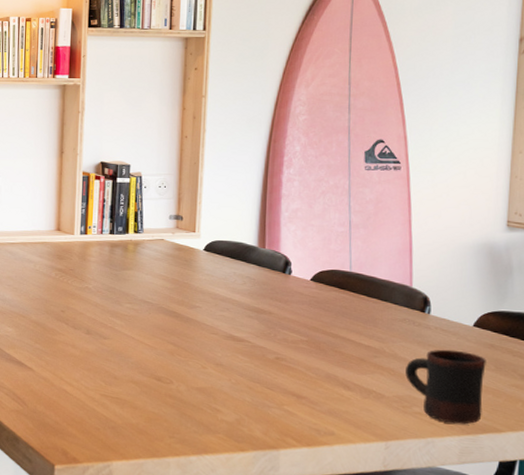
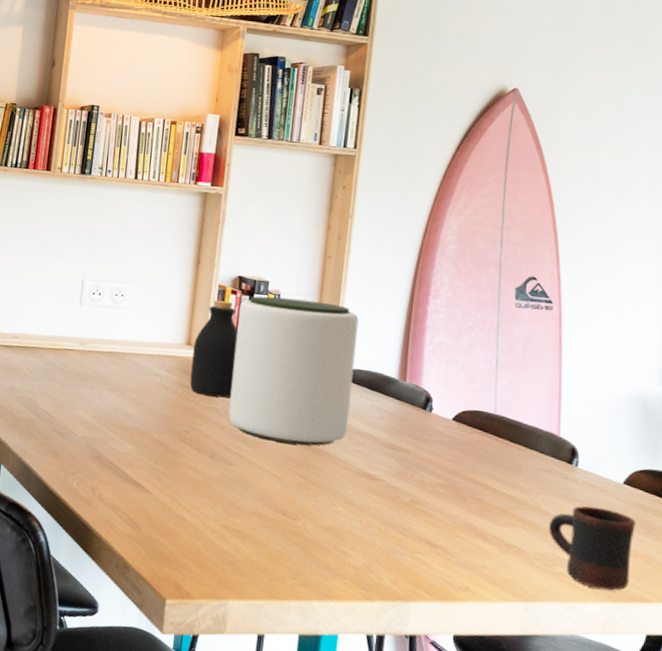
bottle: none [62,186,104,277] -> present [190,300,239,398]
plant pot: none [100,178,218,315] -> present [228,296,359,446]

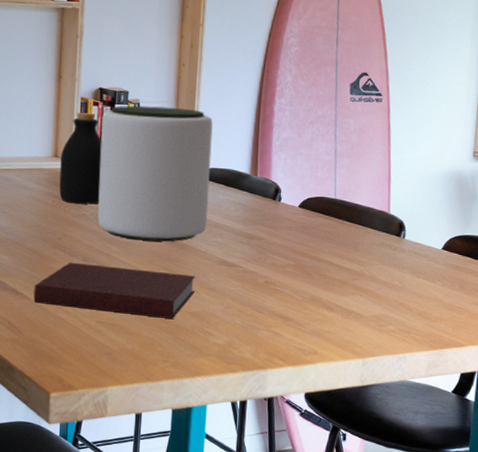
notebook: none [155,457,333,532] -> present [33,262,196,319]
mug: present [549,506,636,591] -> none [382,271,452,340]

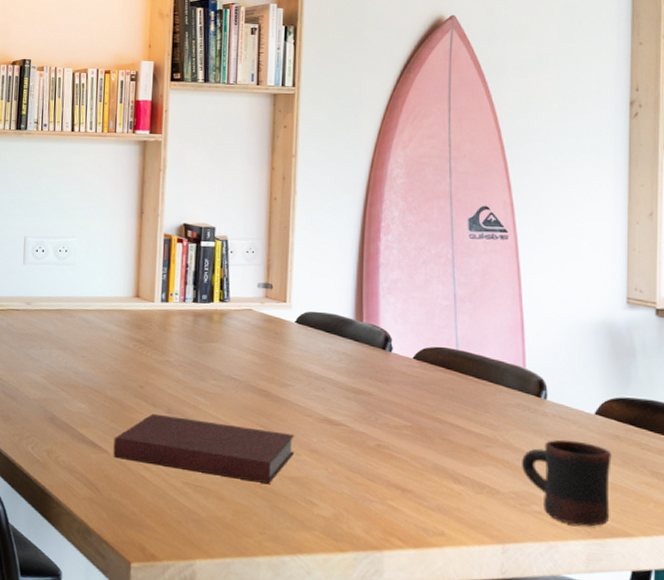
bottle: present [59,112,102,204] -> none [141,249,187,350]
plant pot: present [97,105,213,242] -> none [182,242,310,394]
mug: none [382,271,452,340] -> present [522,439,612,527]

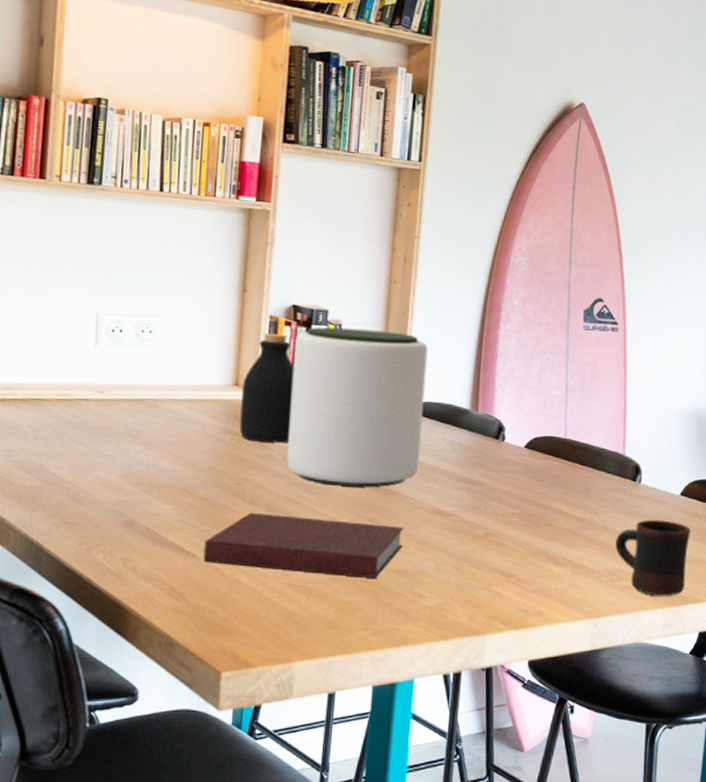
bottle: none [141,249,187,350] -> present [239,333,295,443]
plant pot: none [182,242,310,394] -> present [286,327,428,488]

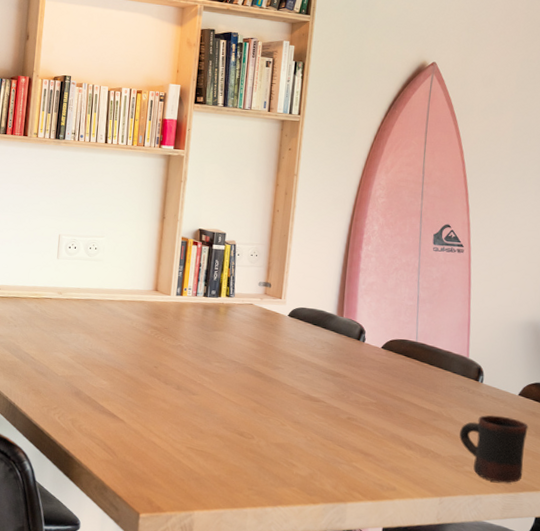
notebook: present [203,512,405,578] -> none [129,389,282,449]
bottle: present [239,333,295,443] -> none [157,250,200,337]
plant pot: present [286,327,428,488] -> none [192,246,303,375]

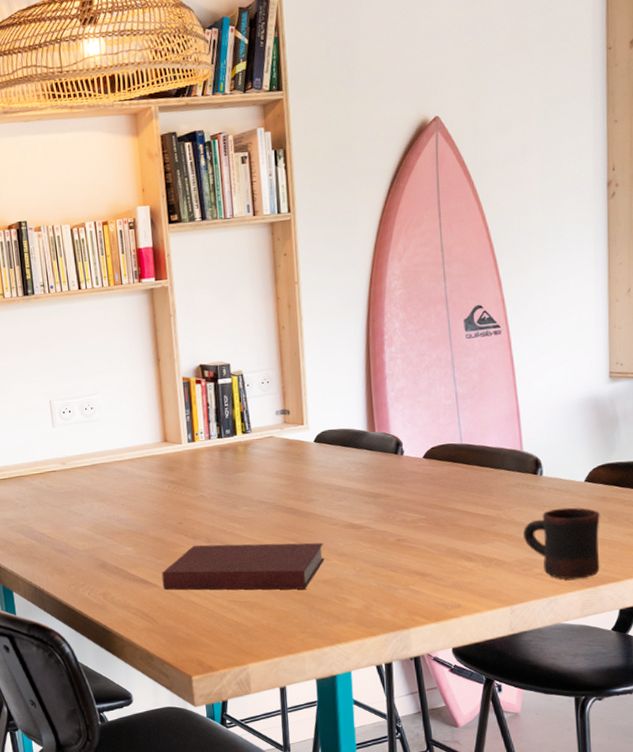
notebook: none [129,389,282,449] -> present [161,542,325,590]

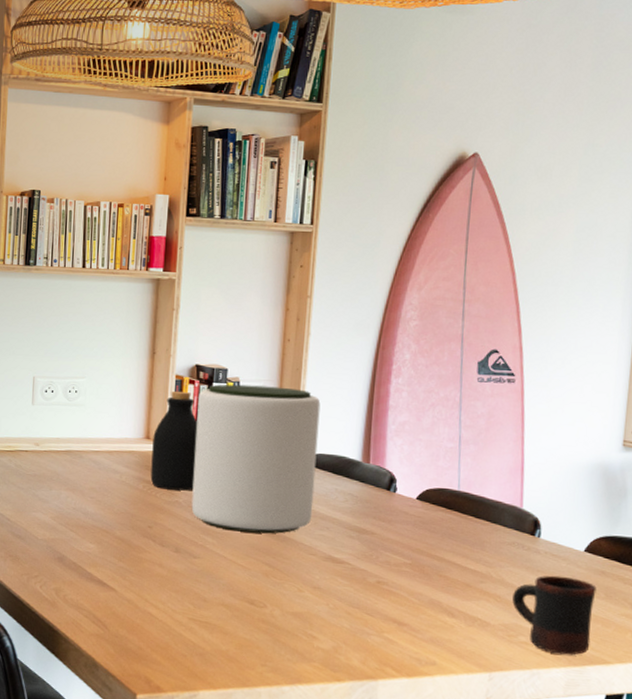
notebook: present [161,542,325,590] -> none [121,552,299,619]
bottle: none [170,391,215,486] -> present [150,390,198,491]
plant pot: none [206,372,329,515] -> present [191,384,321,534]

